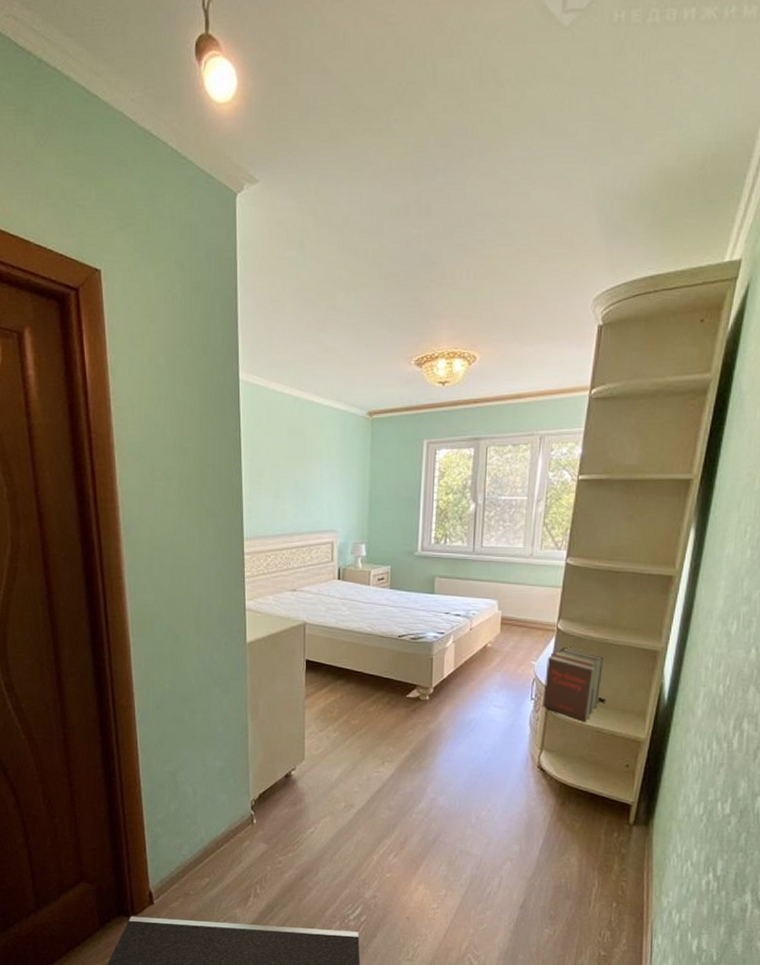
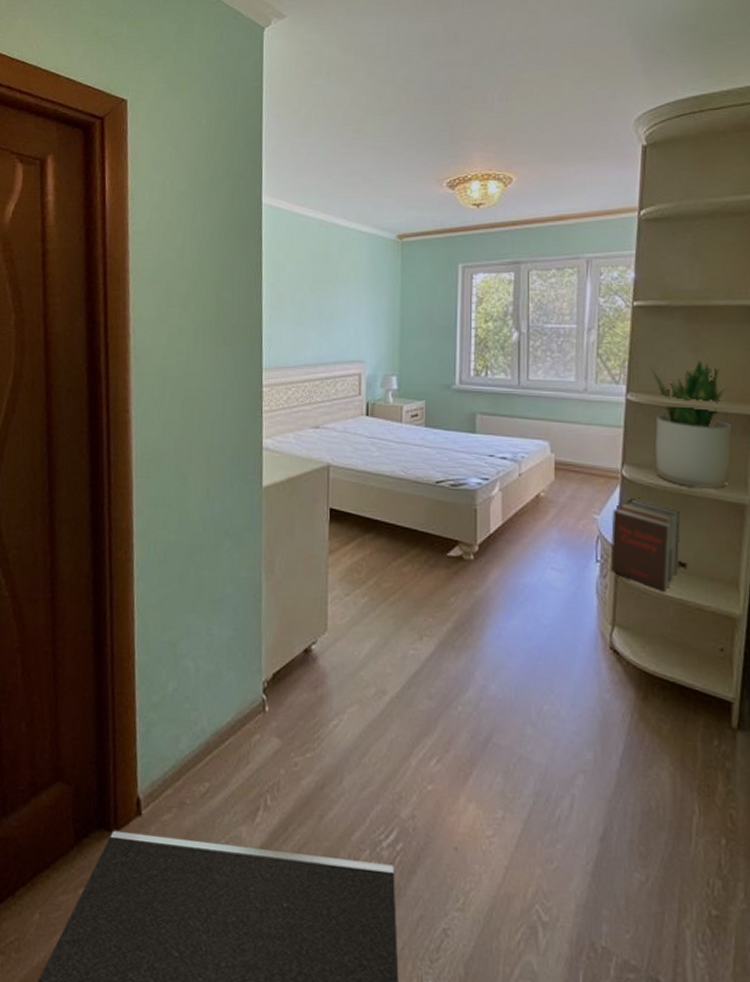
planter: none [586,529,654,638] -> present [651,361,733,489]

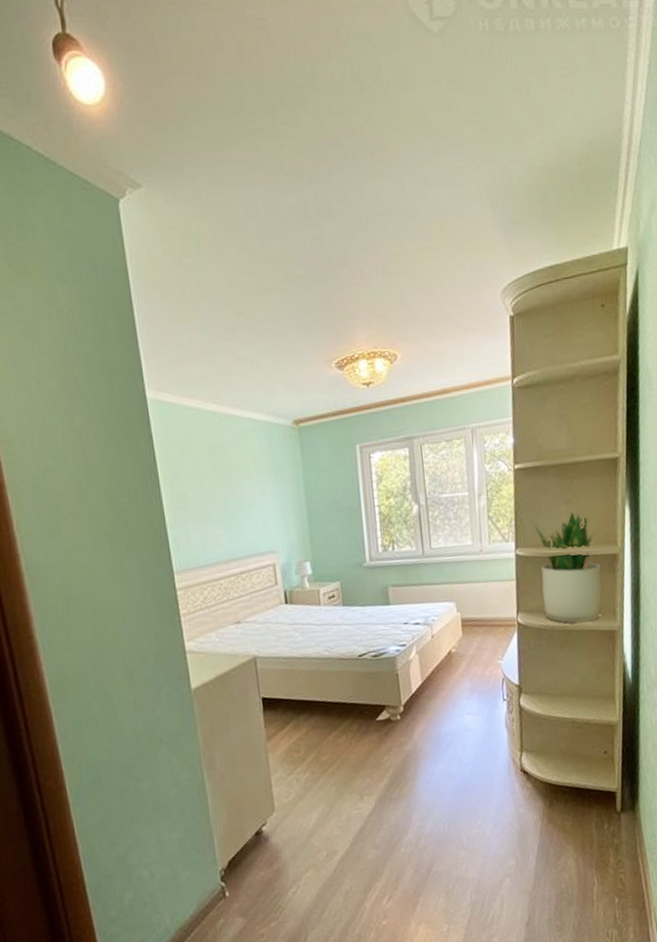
books: present [610,497,690,592] -> none [512,639,577,715]

